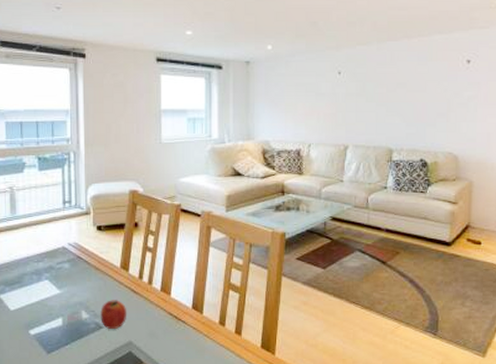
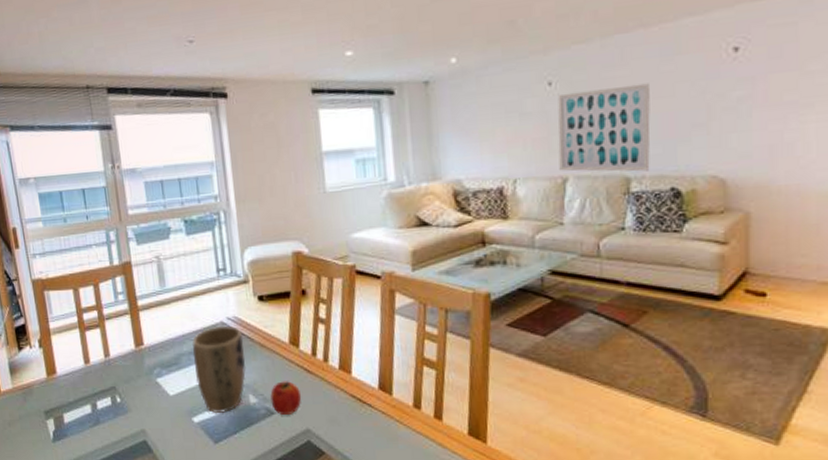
plant pot: none [34,251,82,328] -> present [191,326,247,414]
wall art: none [343,80,409,145] -> present [557,83,650,172]

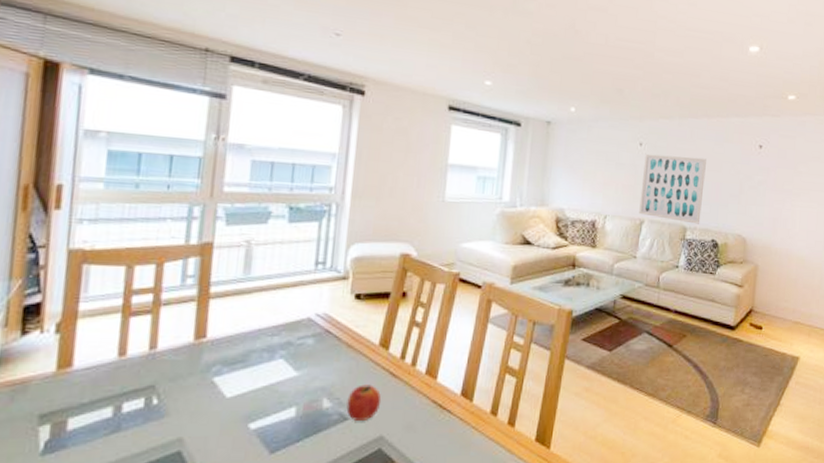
plant pot: present [191,326,247,414] -> none [264,323,331,420]

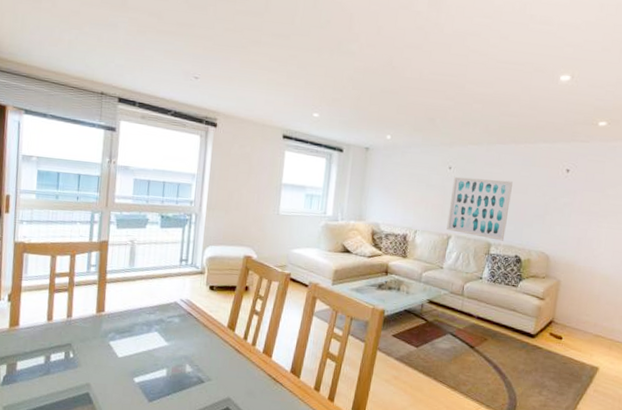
fruit: present [346,385,382,421] -> none [203,357,229,385]

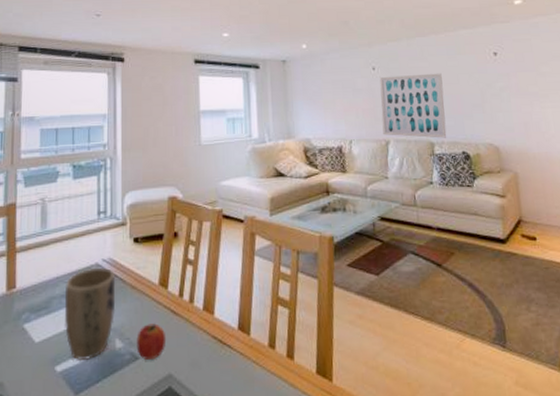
plant pot: none [144,305,191,377] -> present [64,268,116,362]
fruit: none [203,357,229,385] -> present [136,323,167,360]

